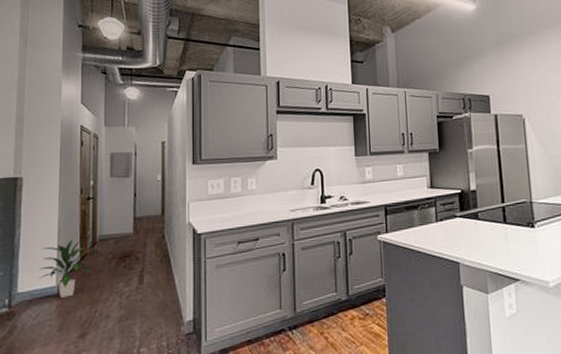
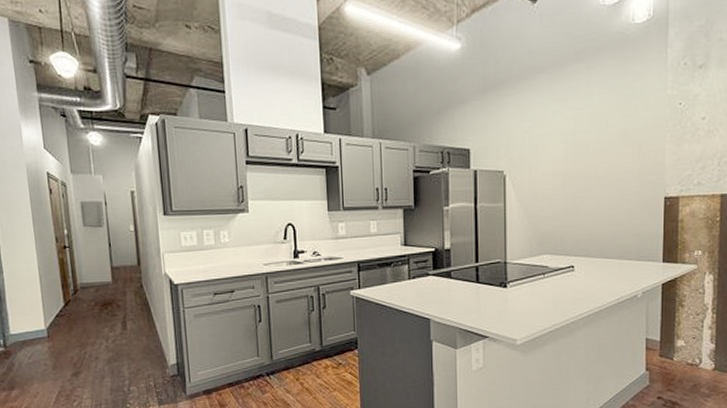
indoor plant: present [39,239,91,298] -> none [27,286,77,340]

